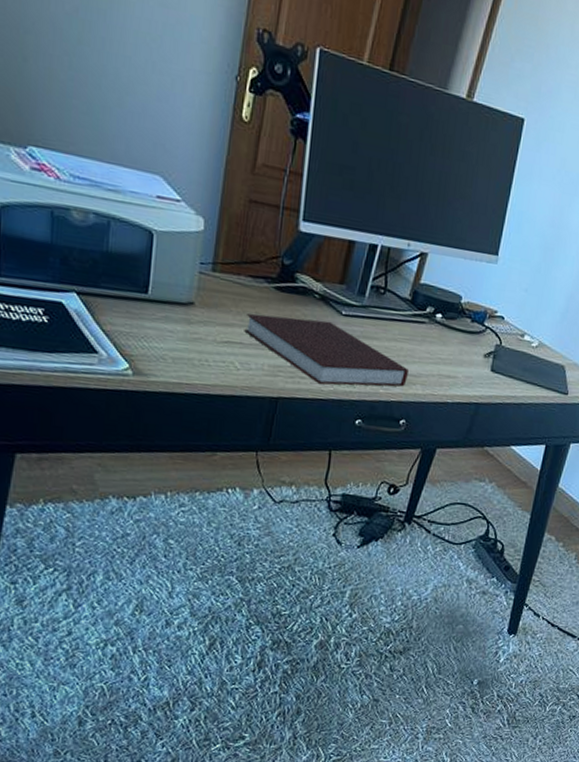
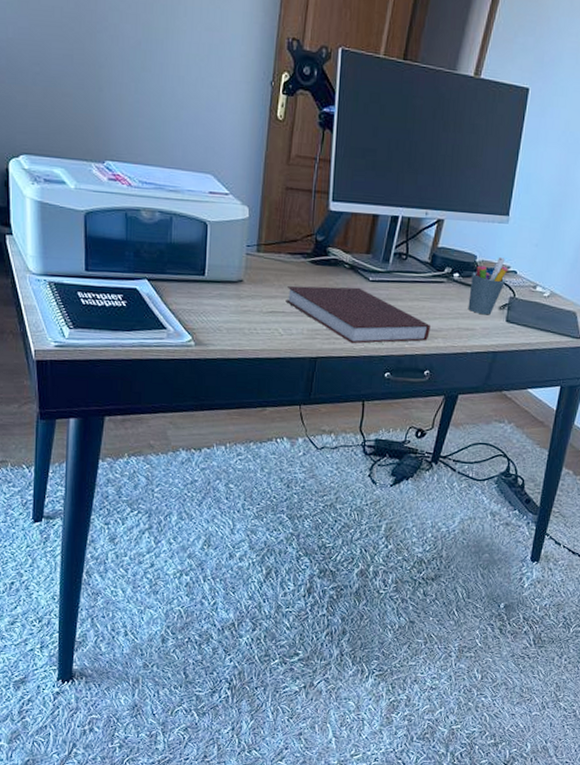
pen holder: none [450,299,496,363] -> present [468,256,509,315]

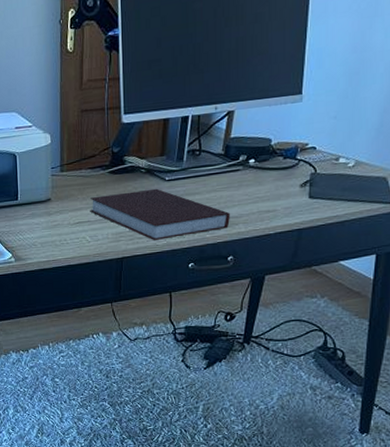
pen holder: present [468,256,509,315] -> none [267,135,307,195]

